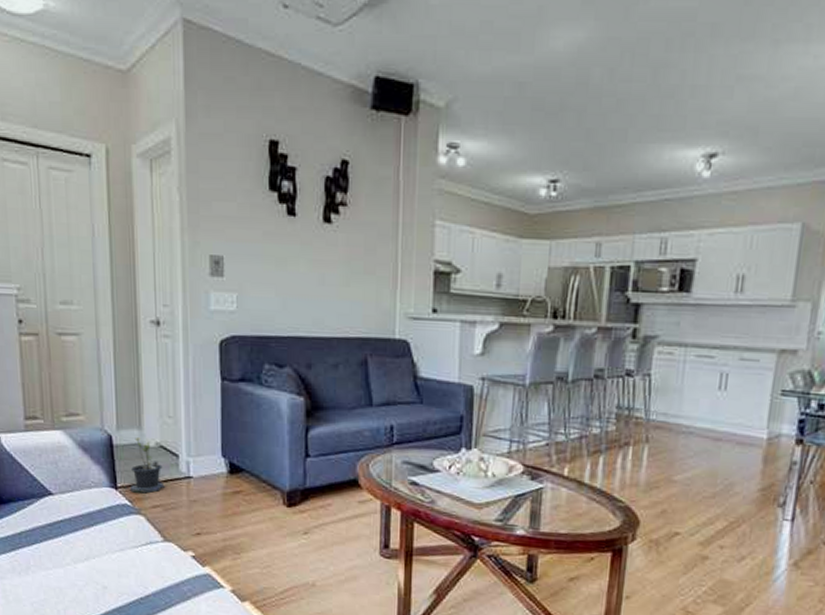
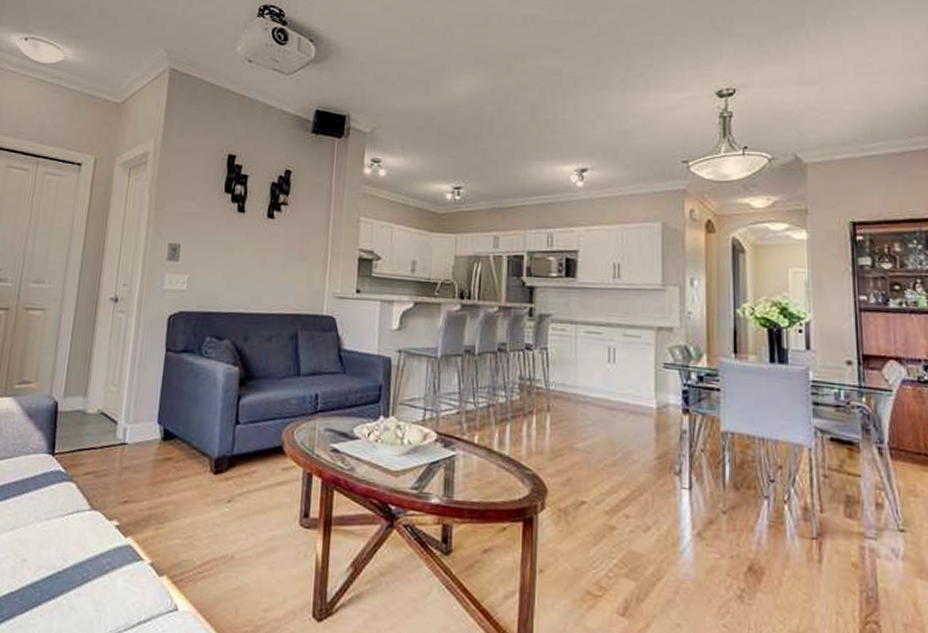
potted plant: present [124,437,166,494] -> none [61,404,101,460]

